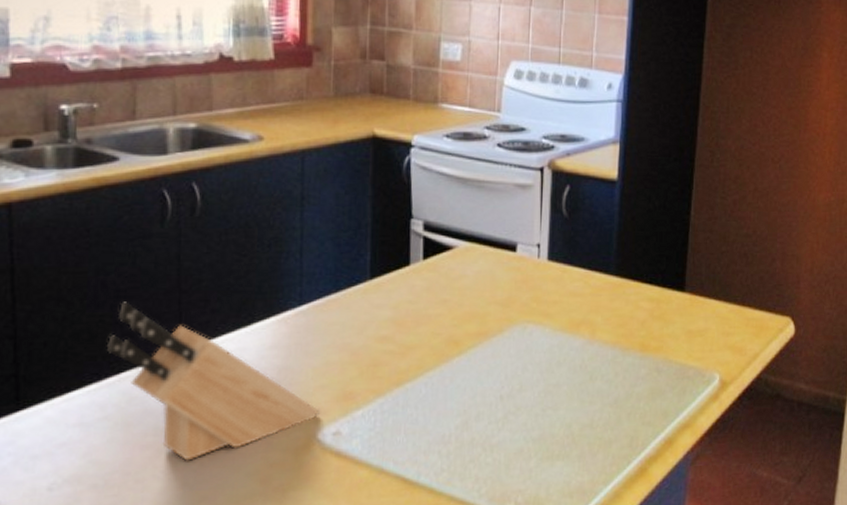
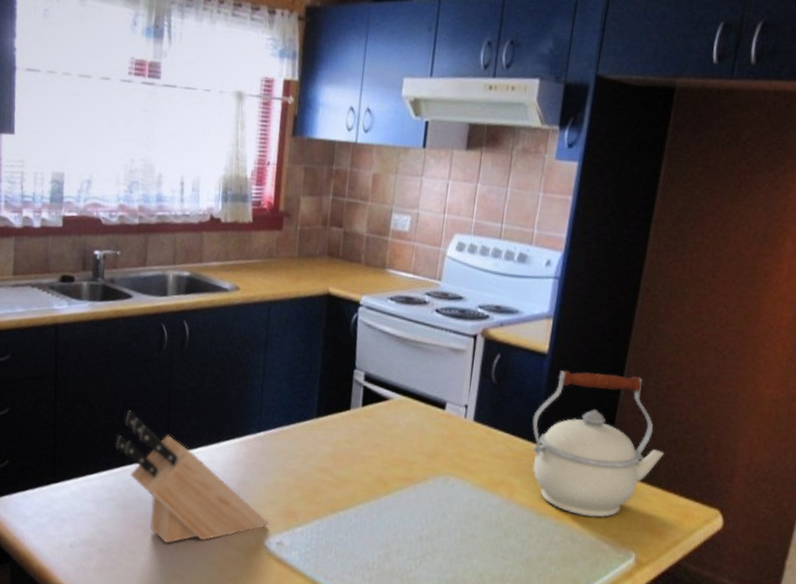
kettle: none [608,194,737,344] -> present [532,370,665,518]

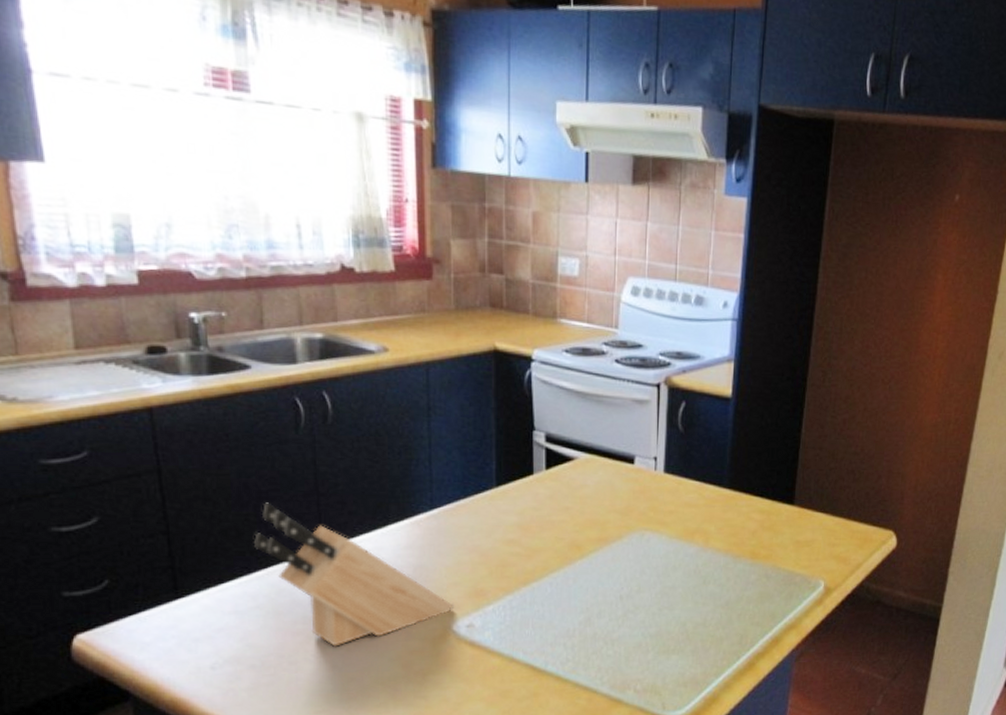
kettle: present [532,370,665,518] -> none [722,412,844,553]

